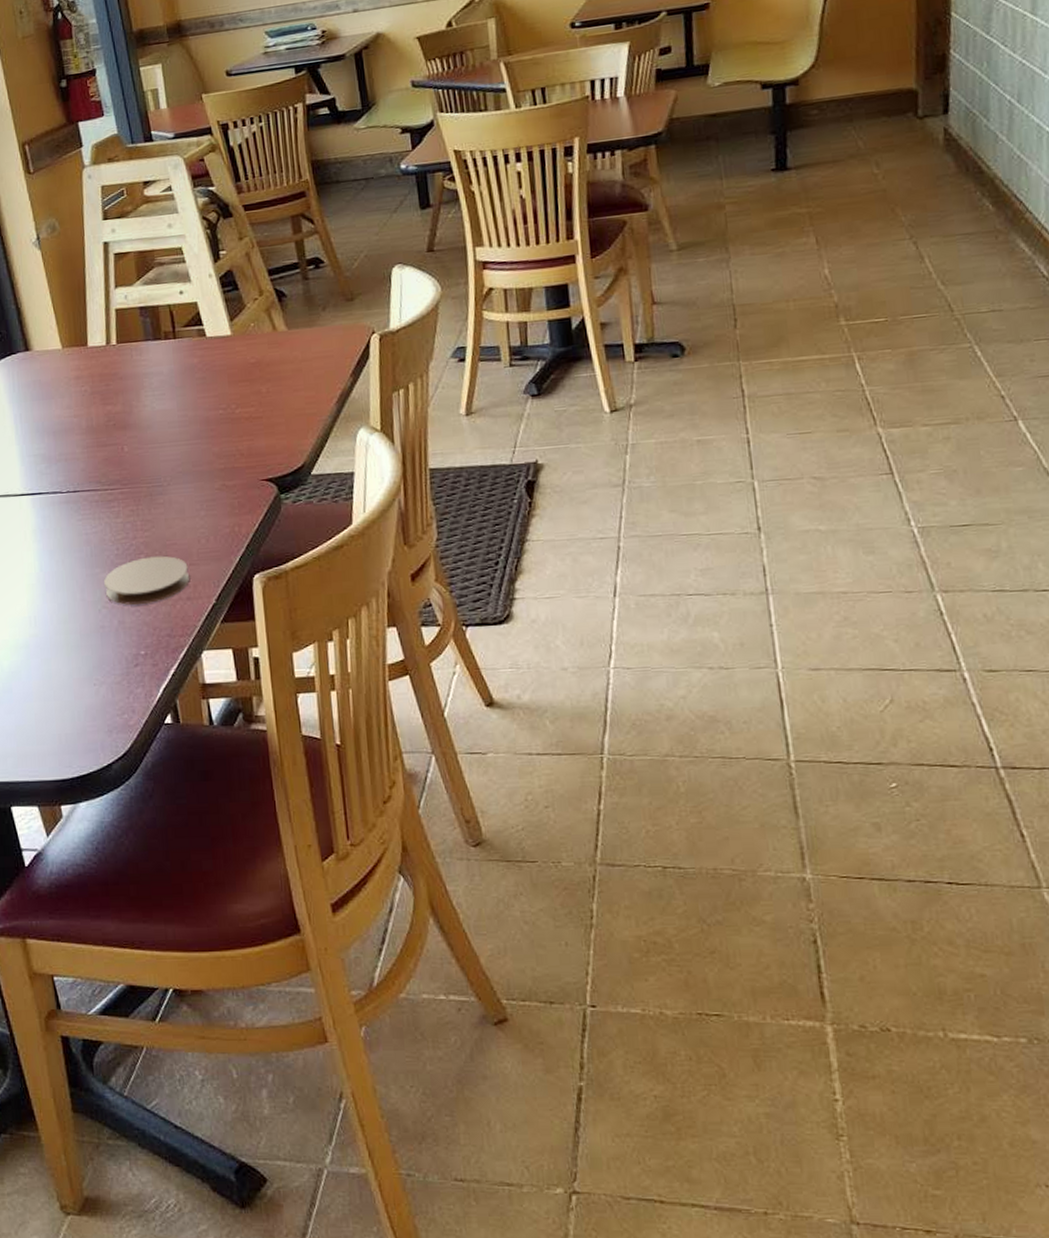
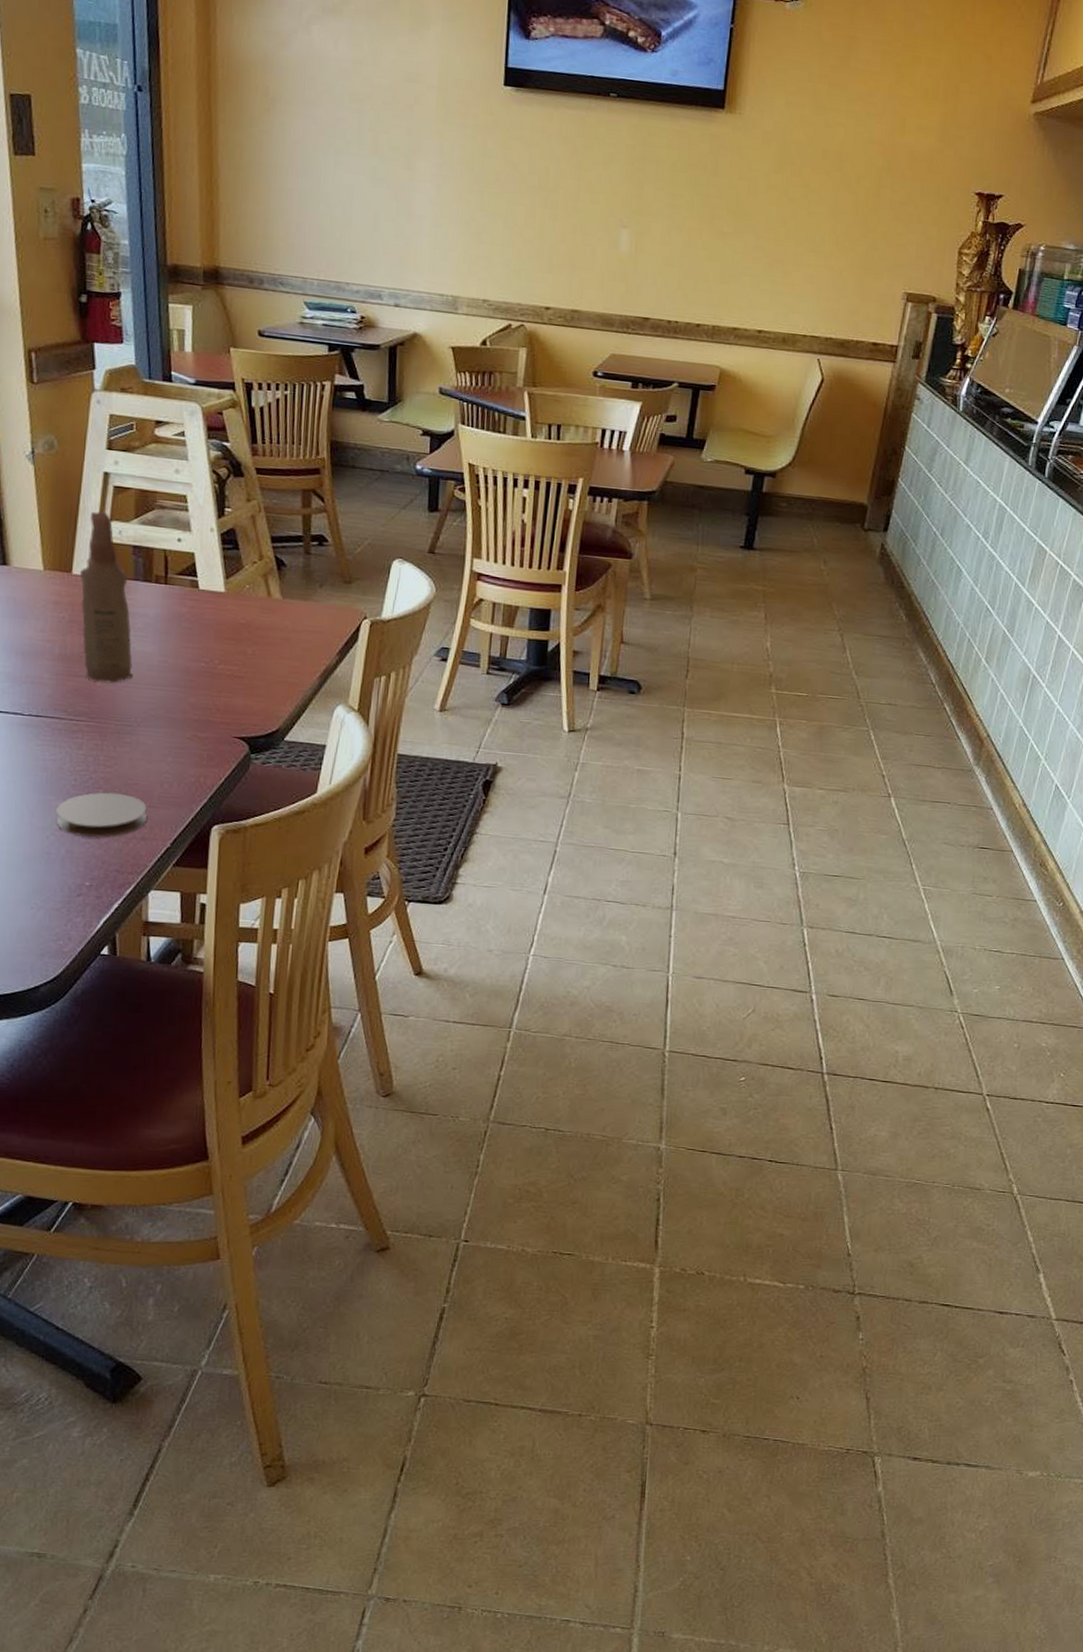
bottle: none [94,281,157,448] -> present [79,511,133,683]

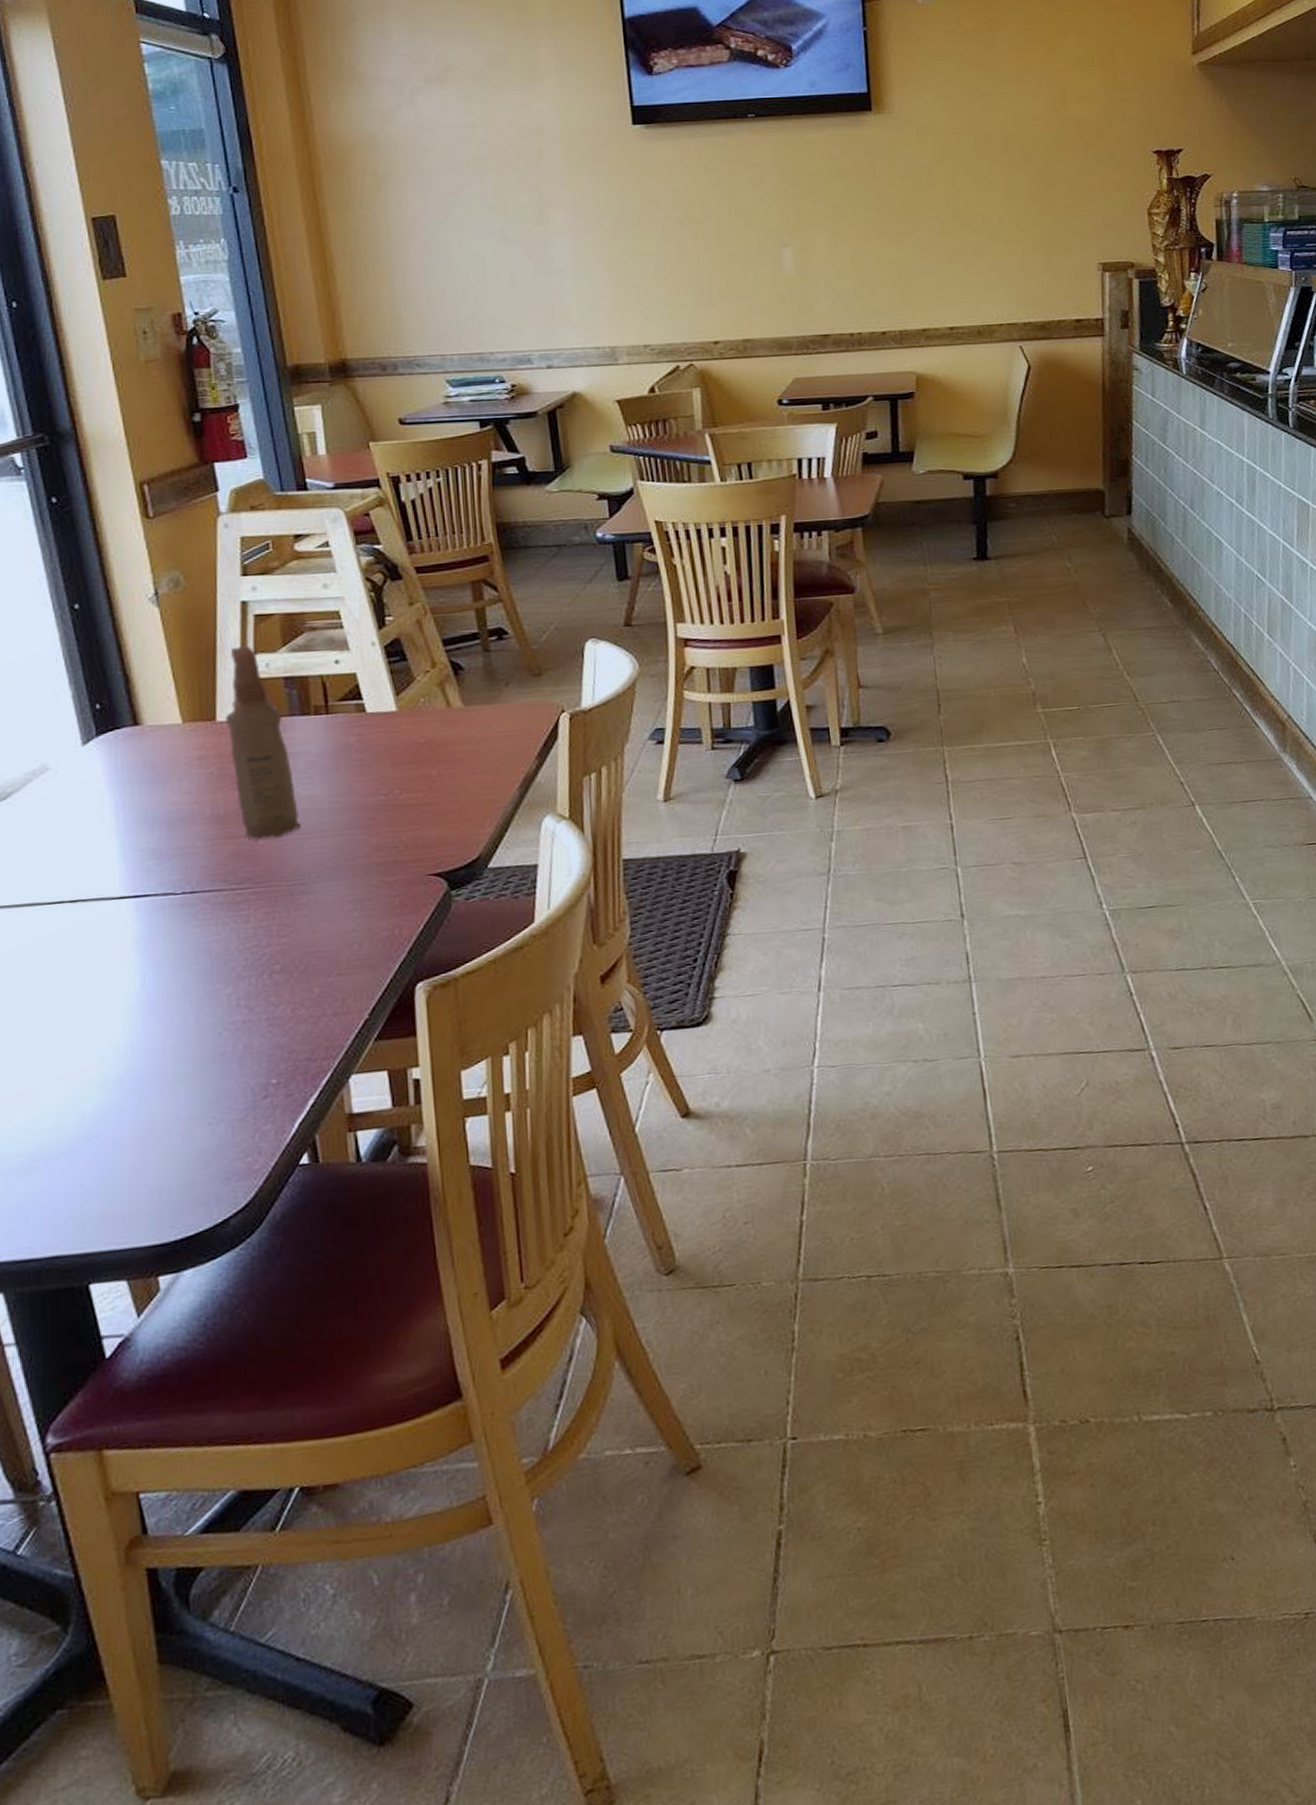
coaster: present [56,792,148,838] -> none [227,965,338,1026]

